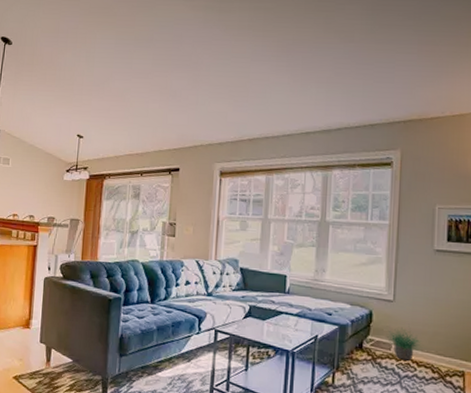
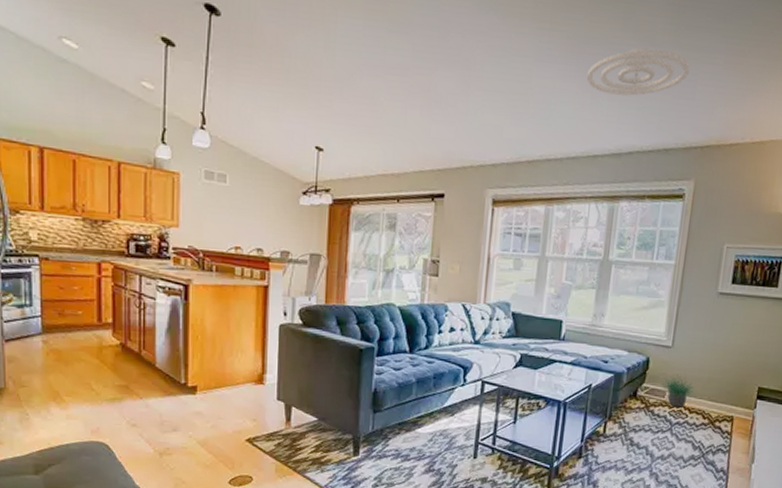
ceiling light fixture: none [296,45,386,83] -> present [586,47,690,96]

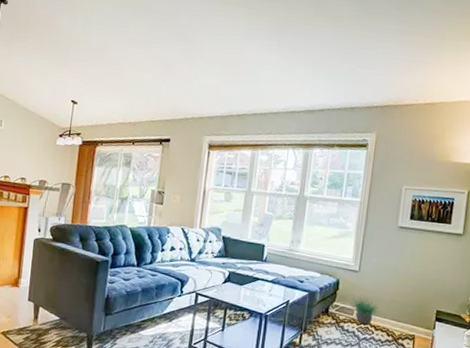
ceiling light fixture: present [586,47,690,96] -> none [286,28,371,66]

